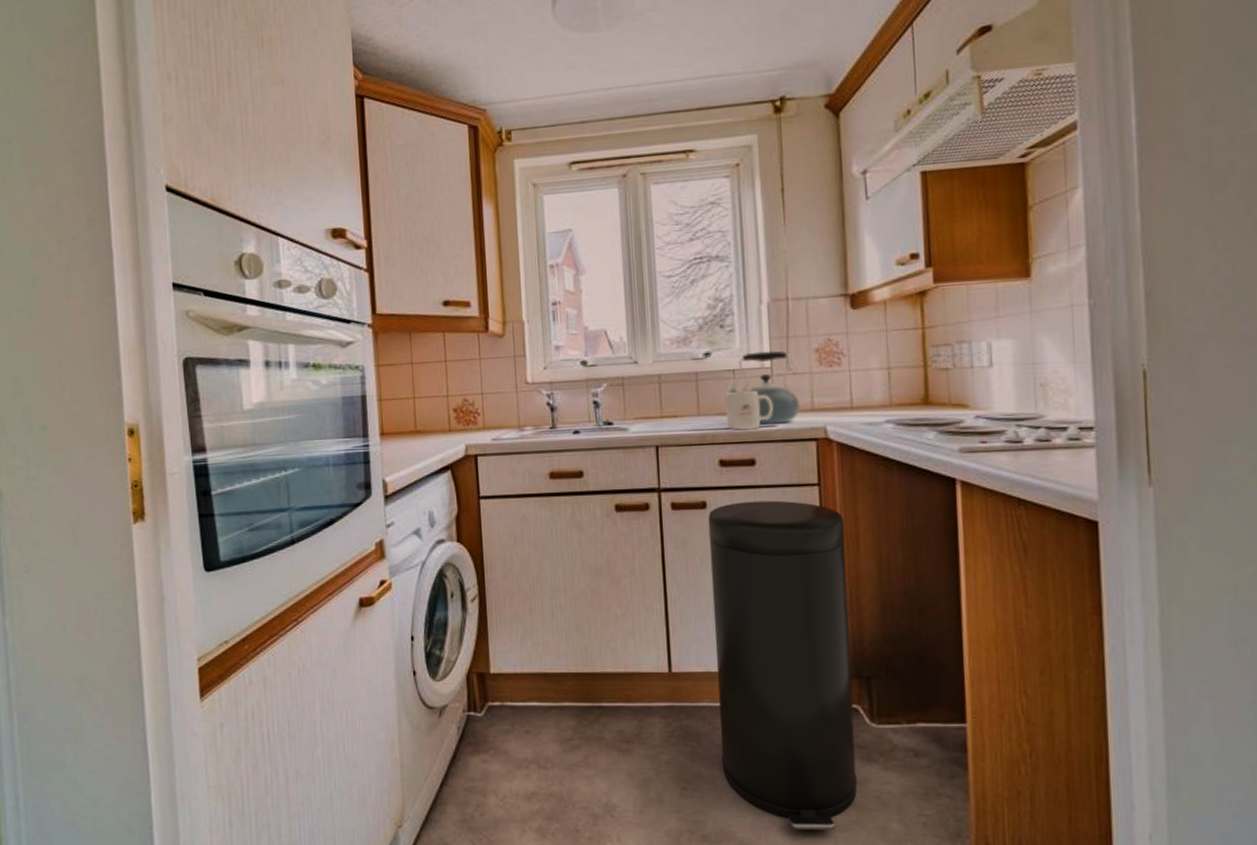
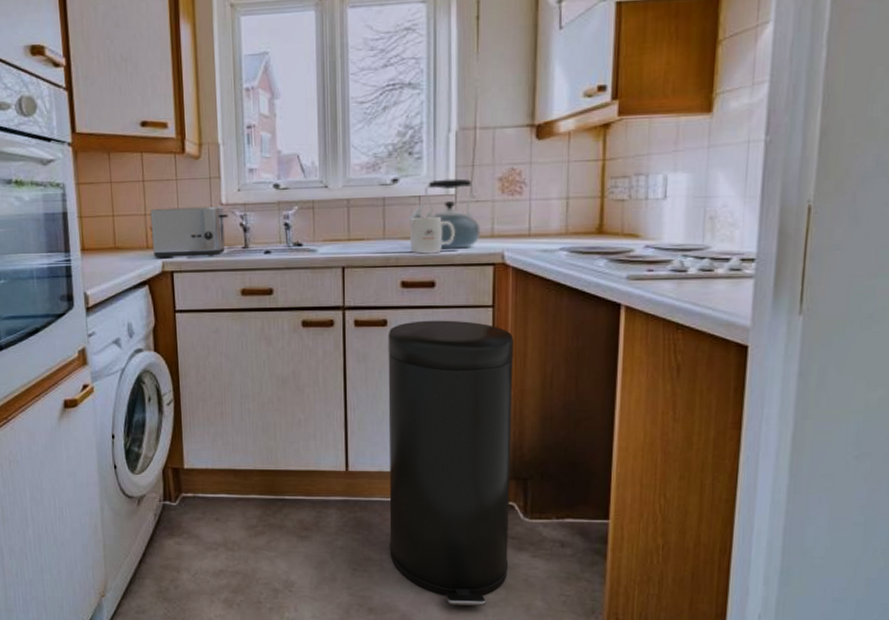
toaster: none [452,385,535,442] -> present [150,206,229,259]

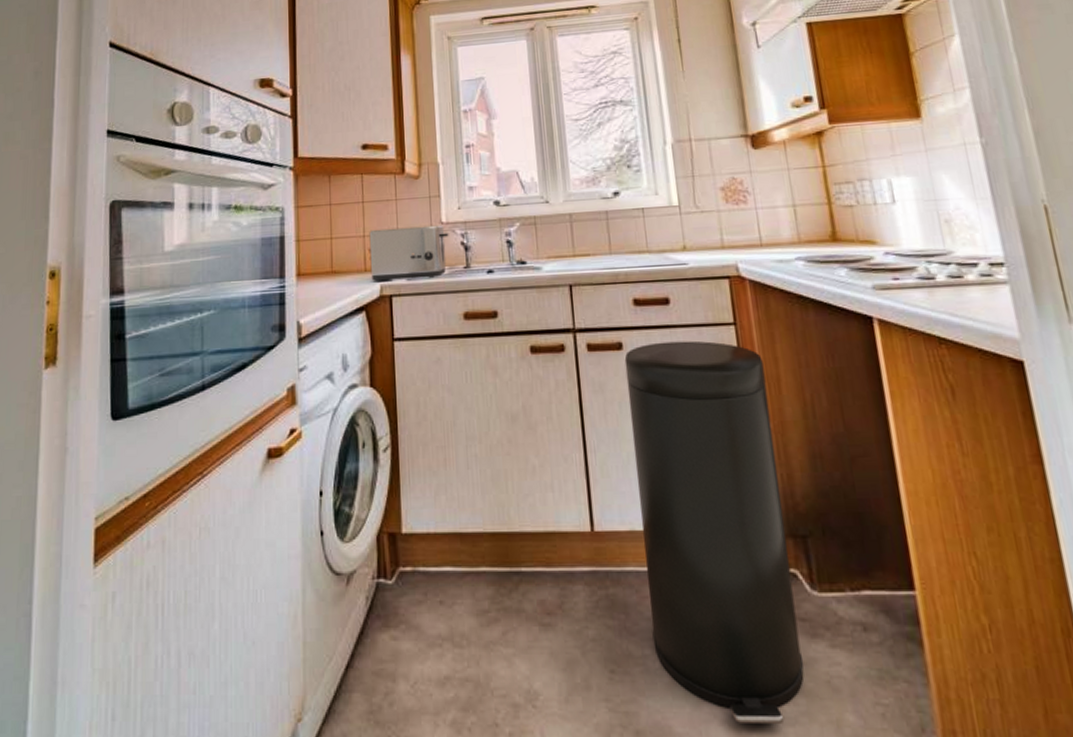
kettle: present [408,178,481,249] -> none [633,189,711,263]
mug: present [409,216,455,254] -> none [635,228,684,269]

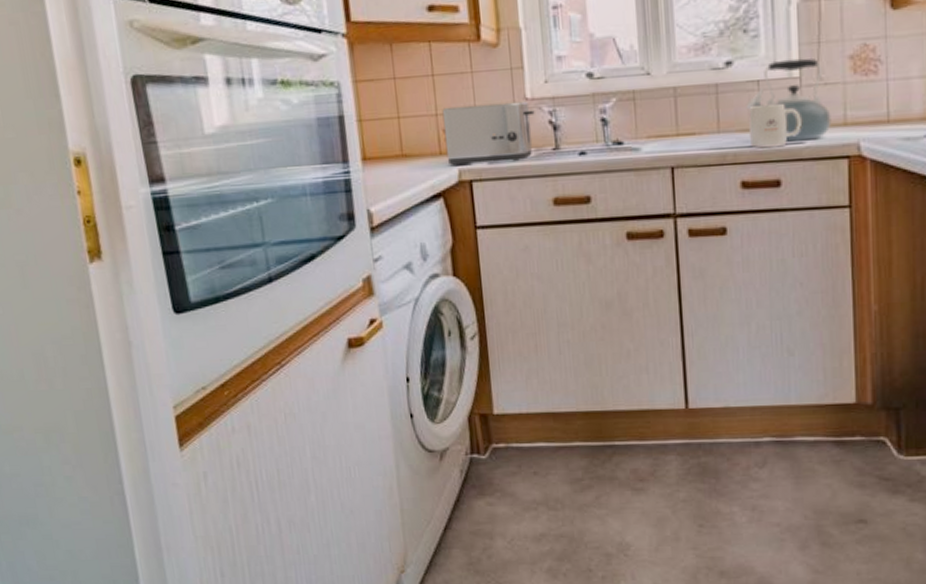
pedal bin: present [624,340,804,723] -> none [728,224,883,563]
kettle: none [633,189,711,263] -> present [745,58,832,142]
mug: none [635,228,684,269] -> present [748,103,801,149]

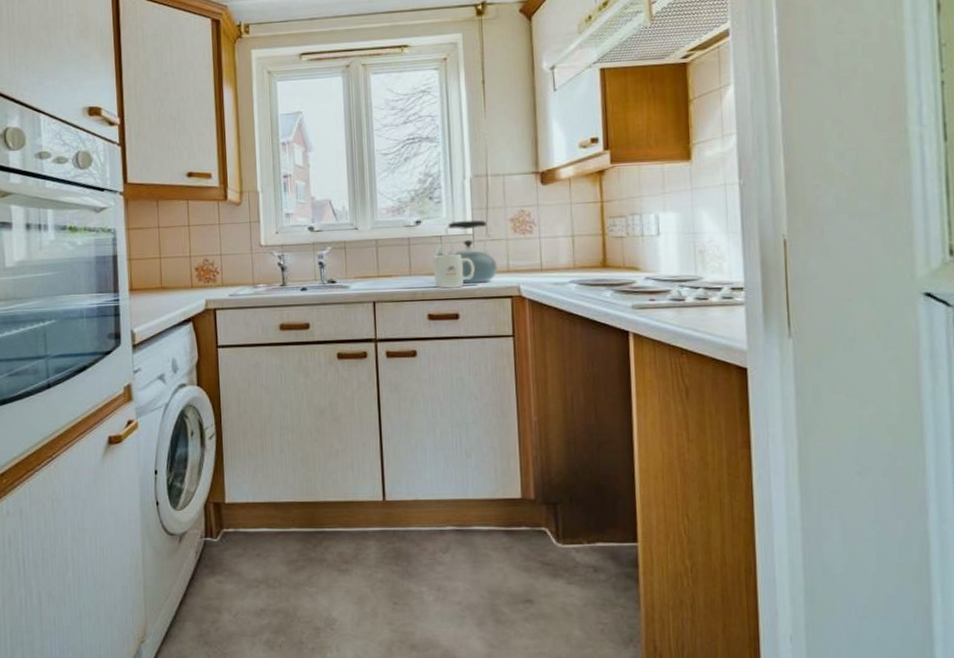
toaster: present [442,101,535,166] -> none [195,247,267,297]

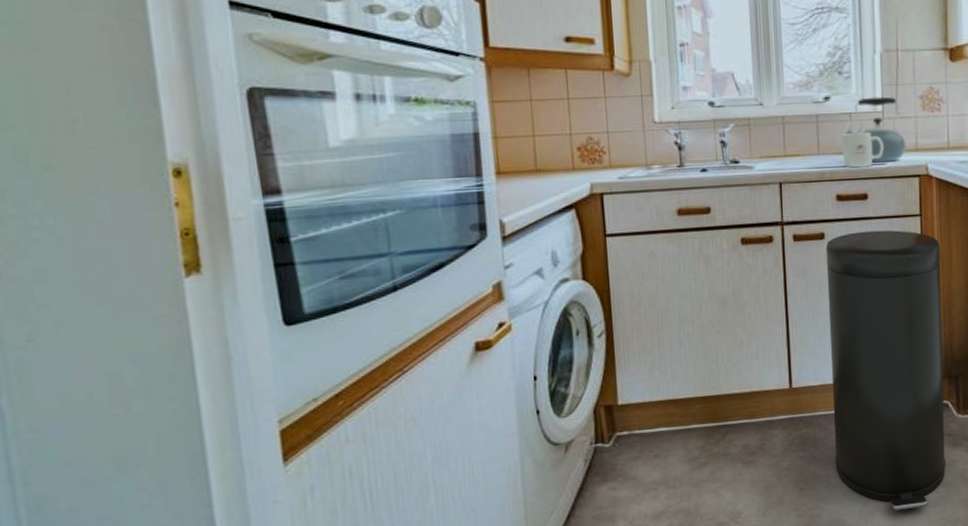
pedal bin: none [417,349,546,638] -> present [825,230,946,511]

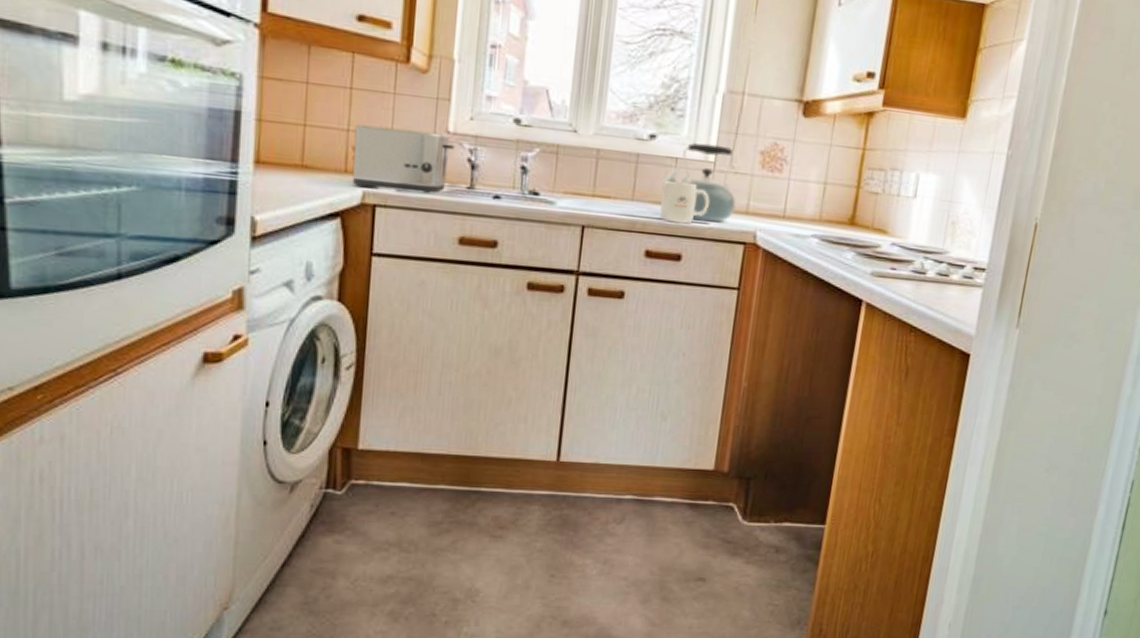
toaster: none [576,124,662,181] -> present [352,124,455,195]
pedal bin: present [825,230,946,511] -> none [595,296,755,617]

